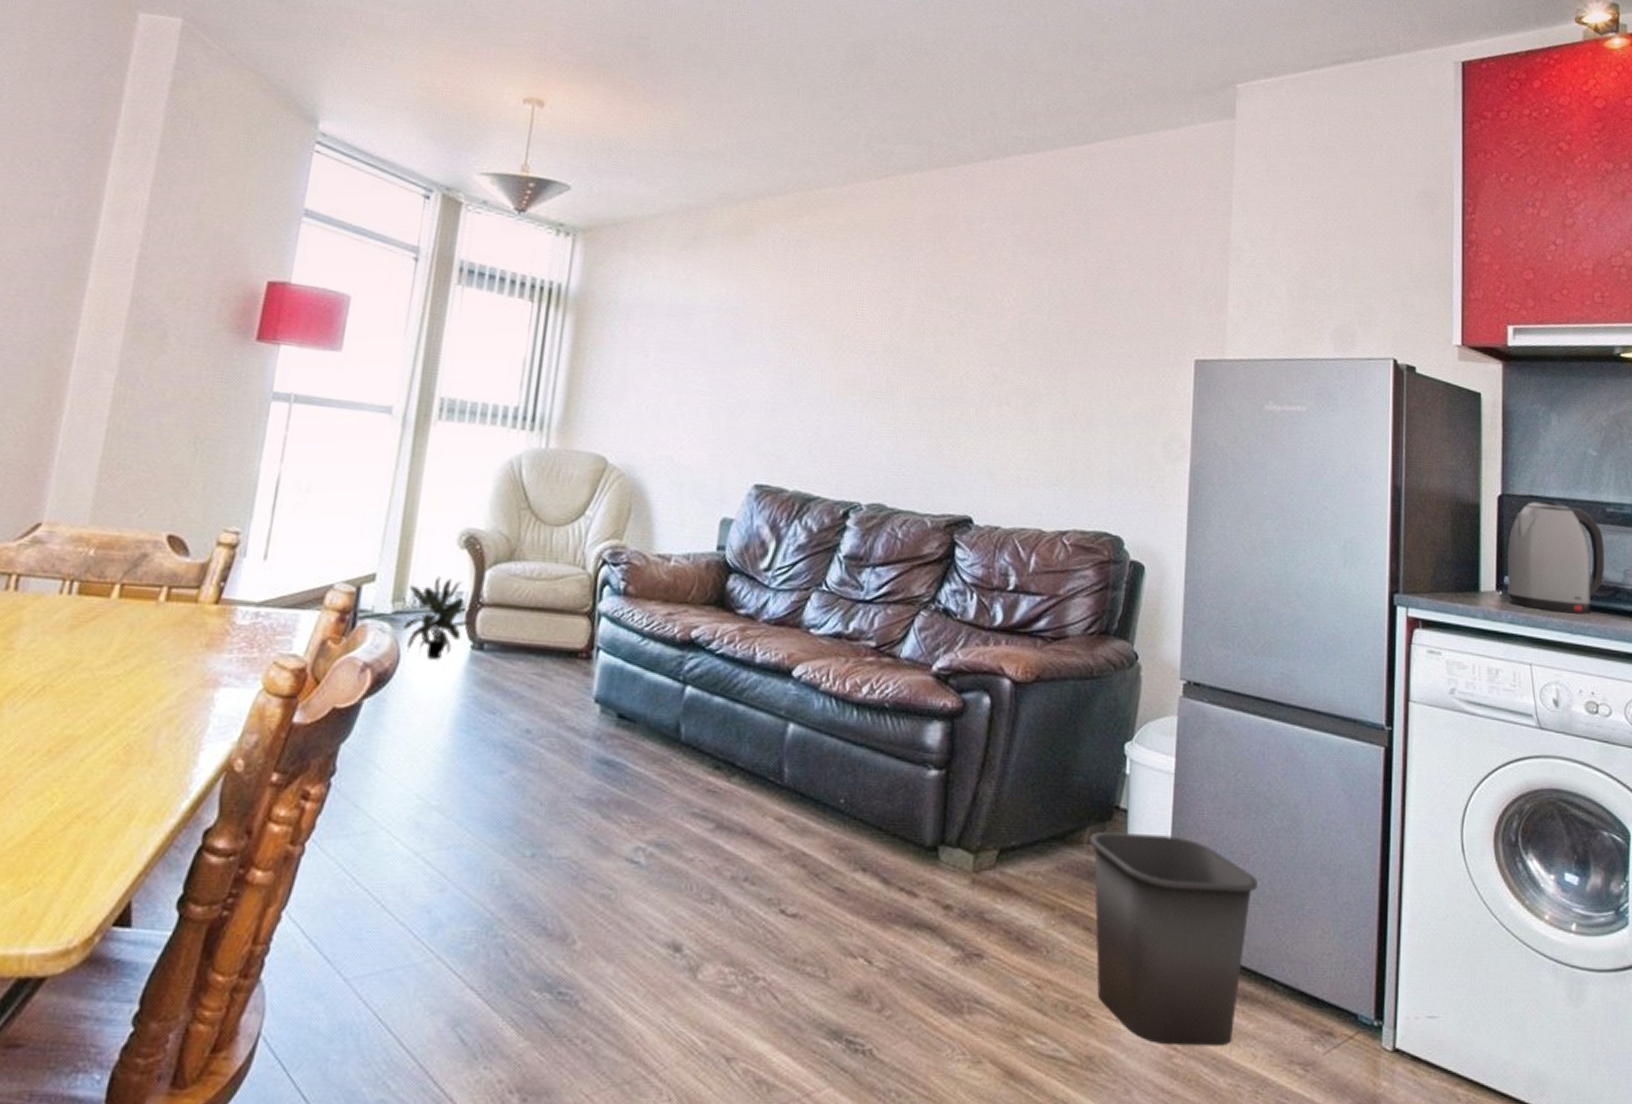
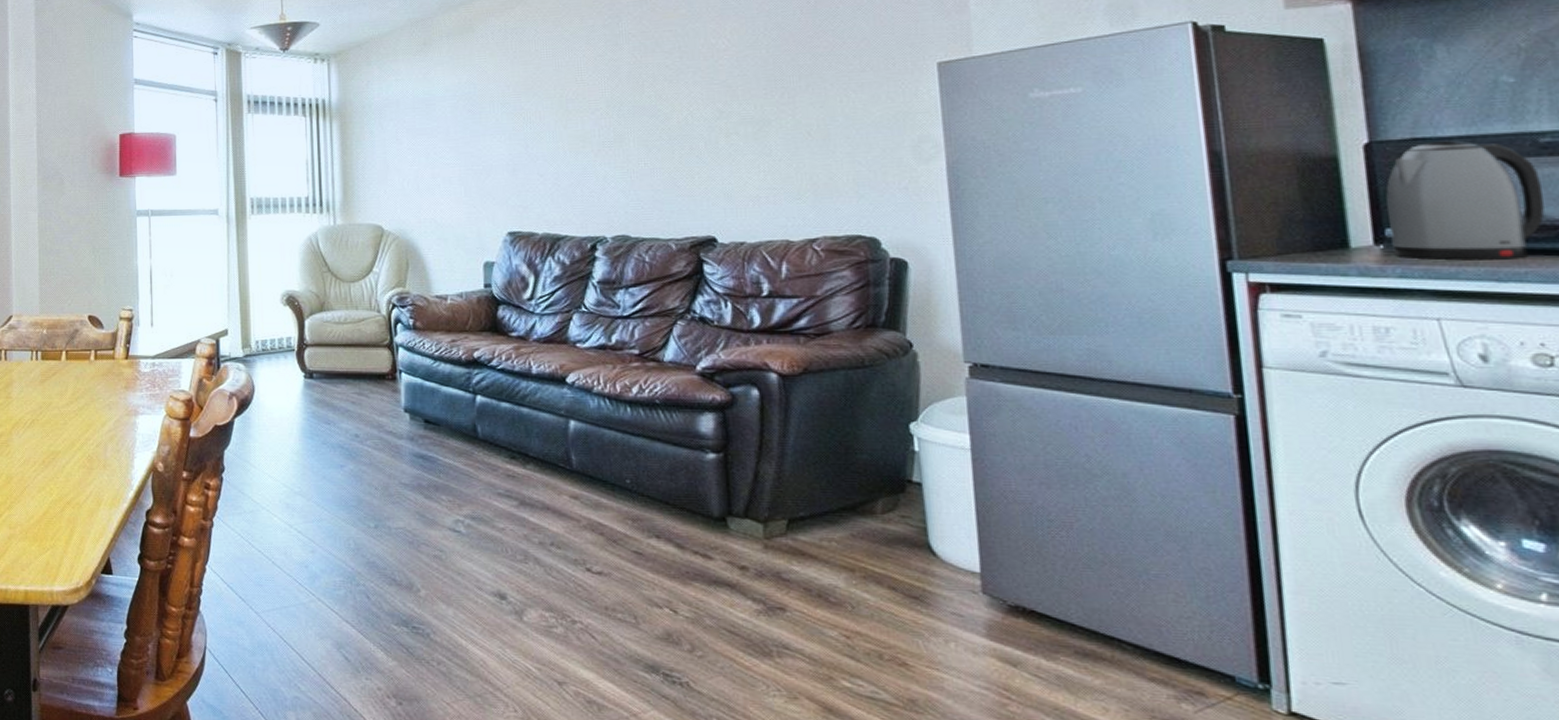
potted plant: present [403,576,473,659] -> none [252,327,302,387]
waste bin: present [1089,832,1258,1046] -> none [882,503,1087,698]

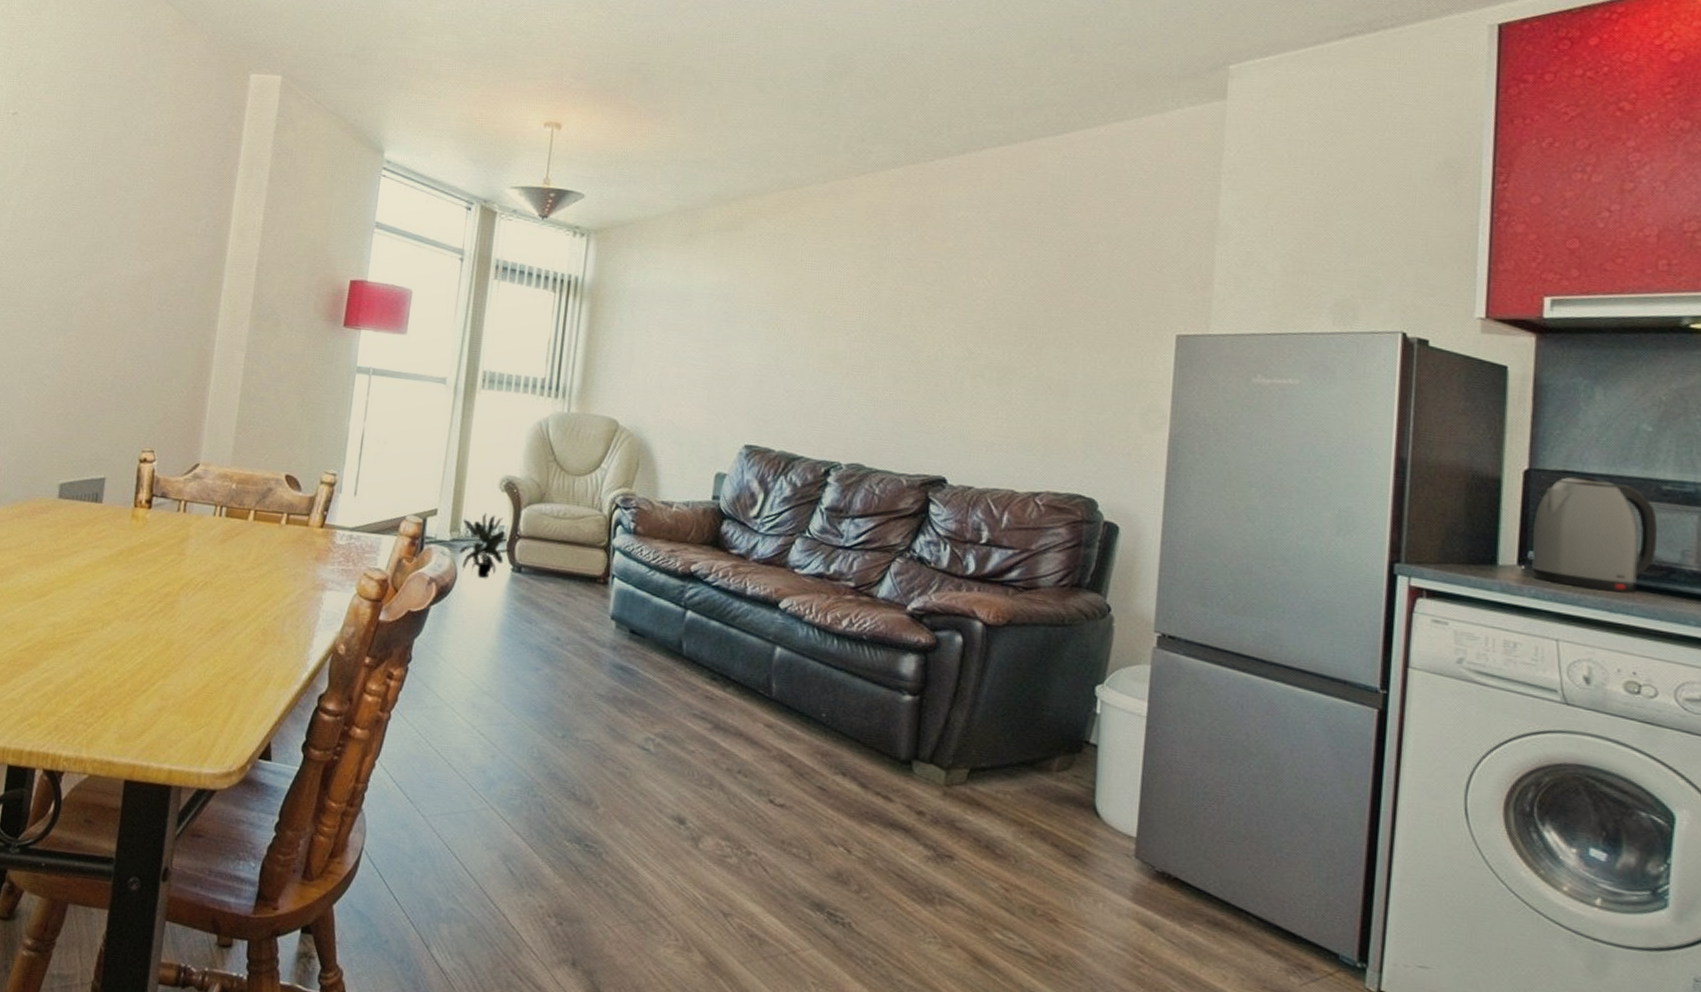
potted plant: none [252,327,302,387] -> present [459,513,513,578]

